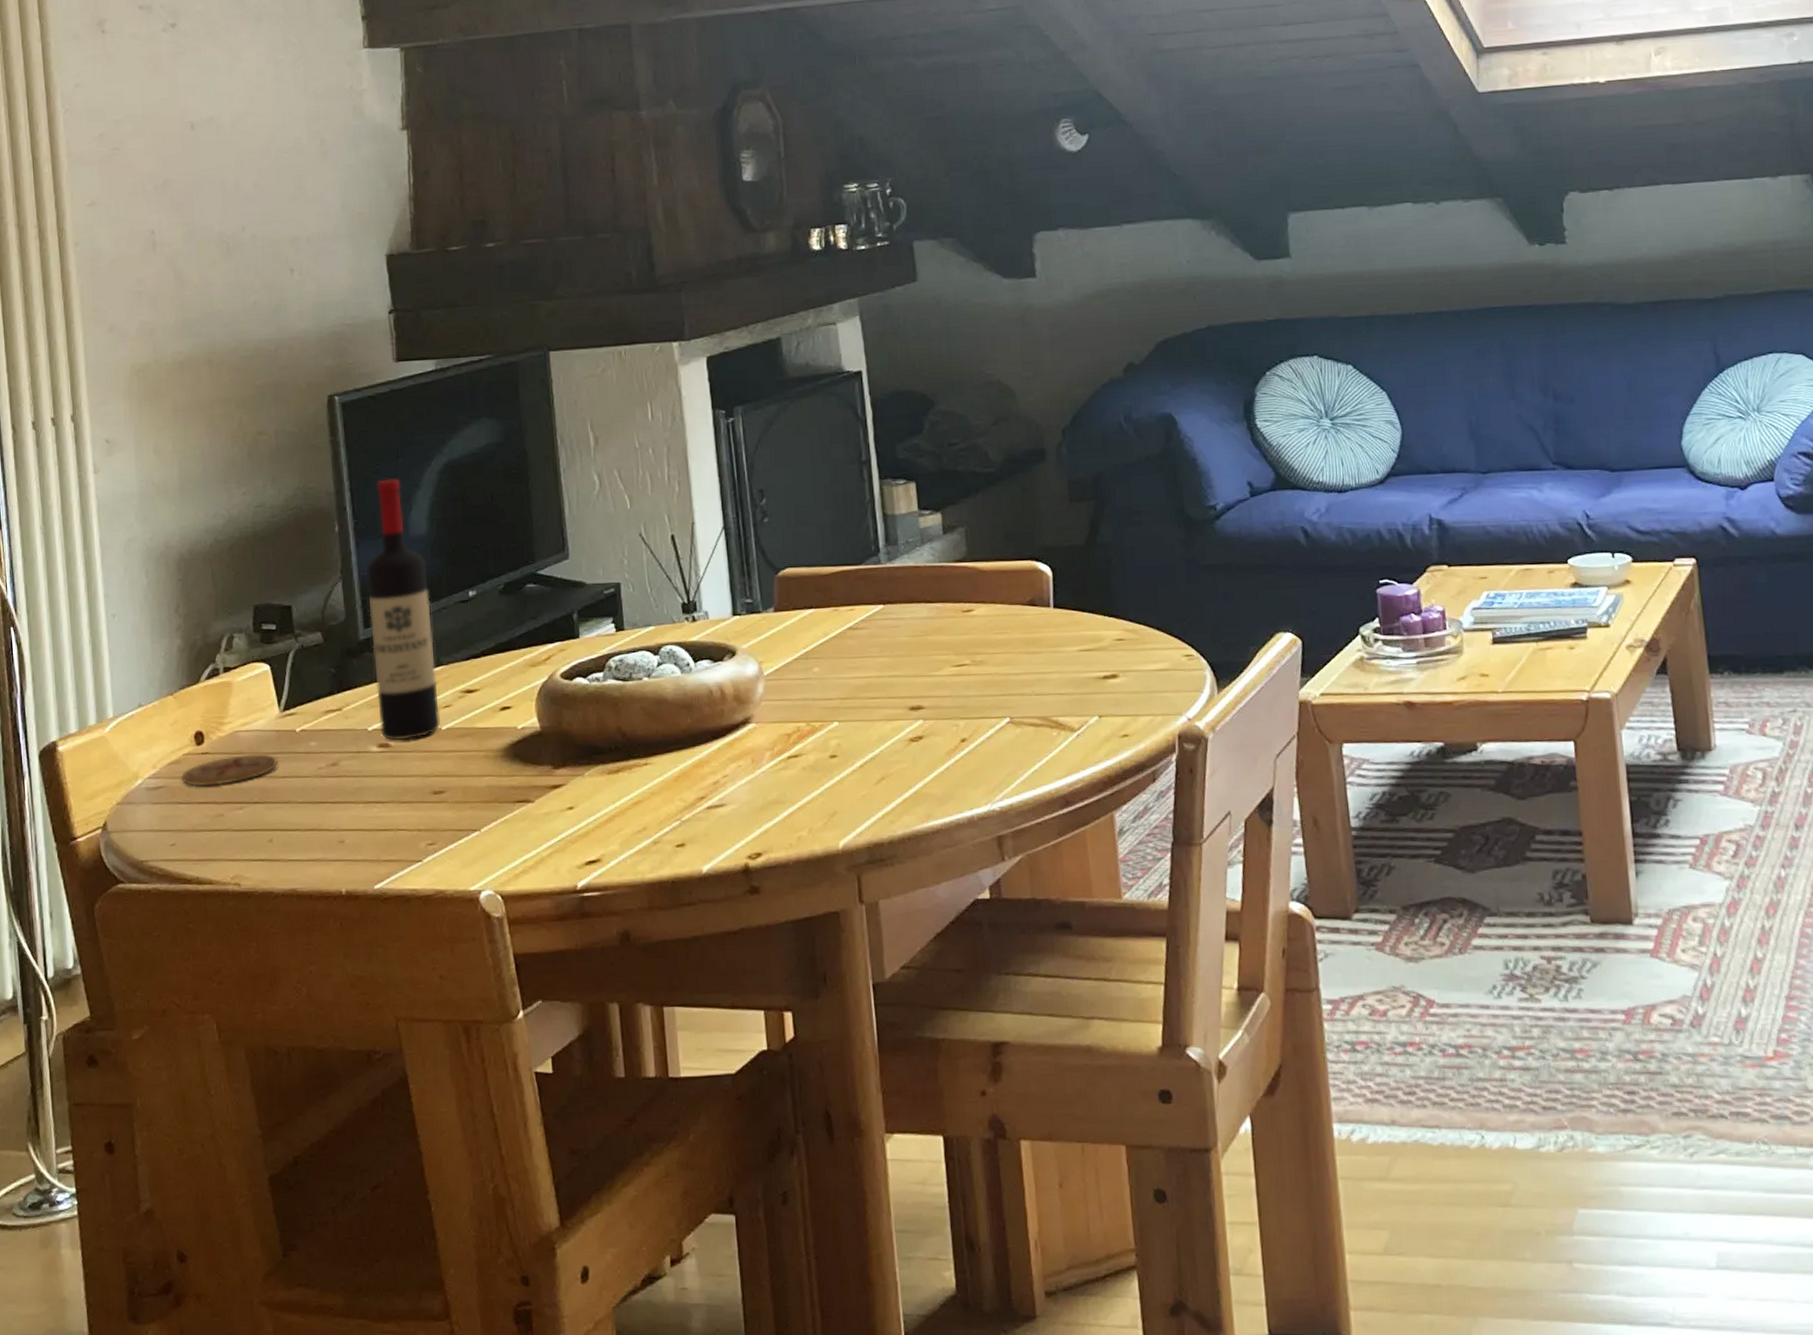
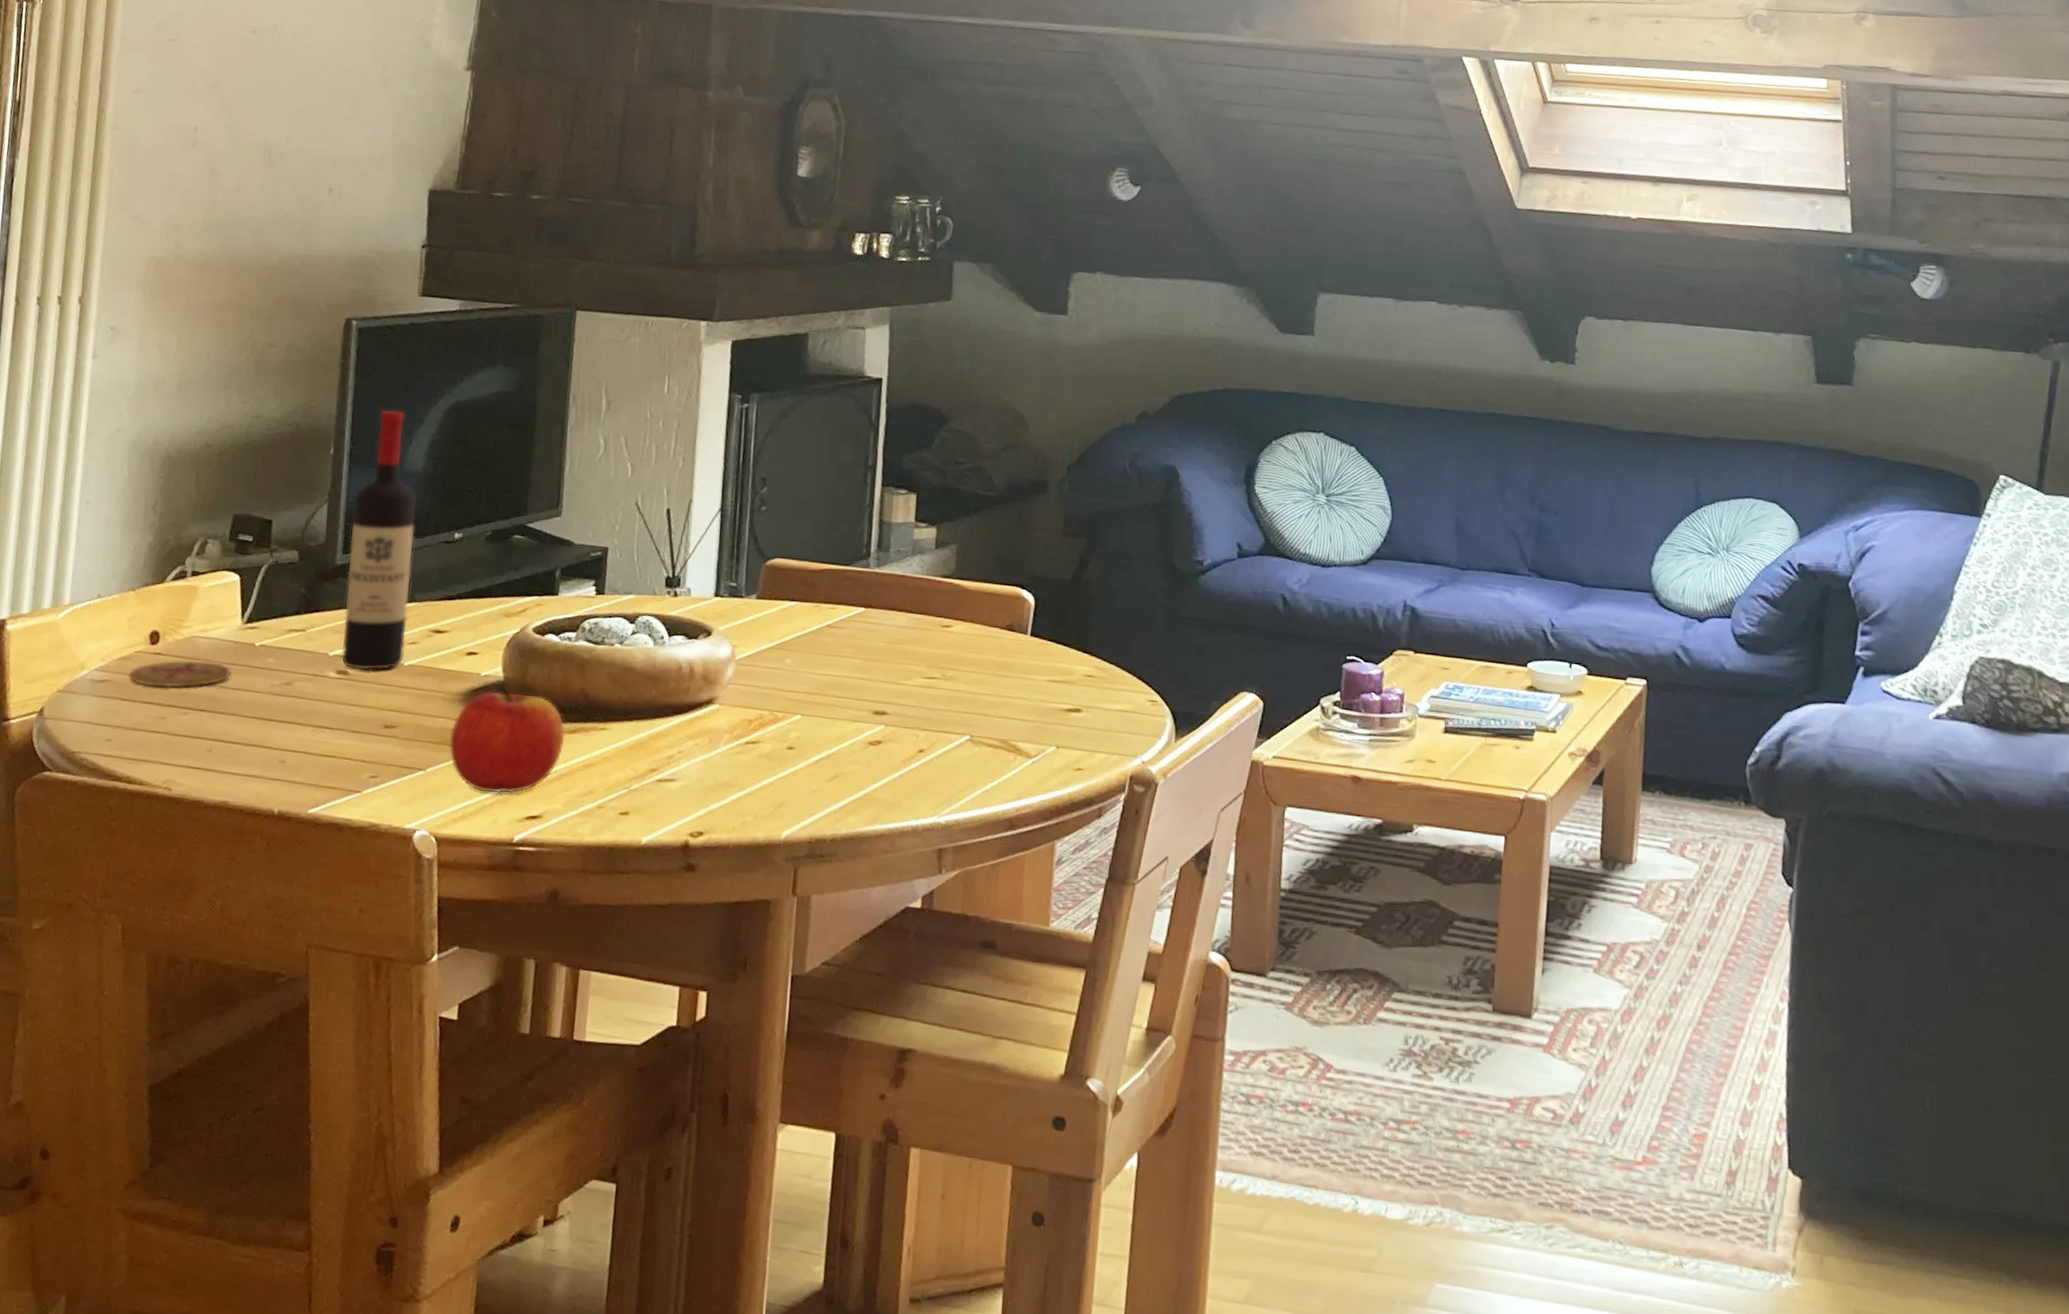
apple: none [498,736,611,844] -> present [449,685,566,794]

